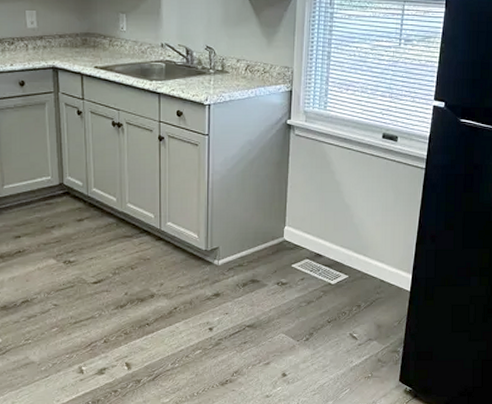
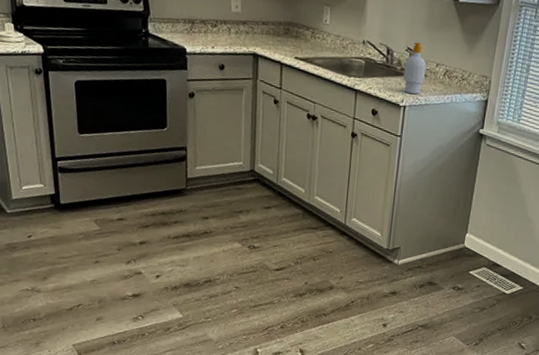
soap bottle: none [205,40,227,92] -> present [403,42,427,95]

